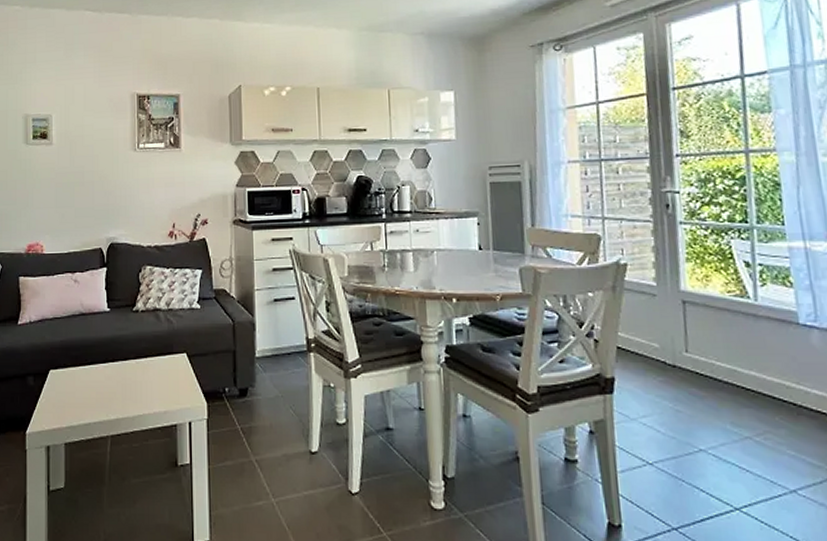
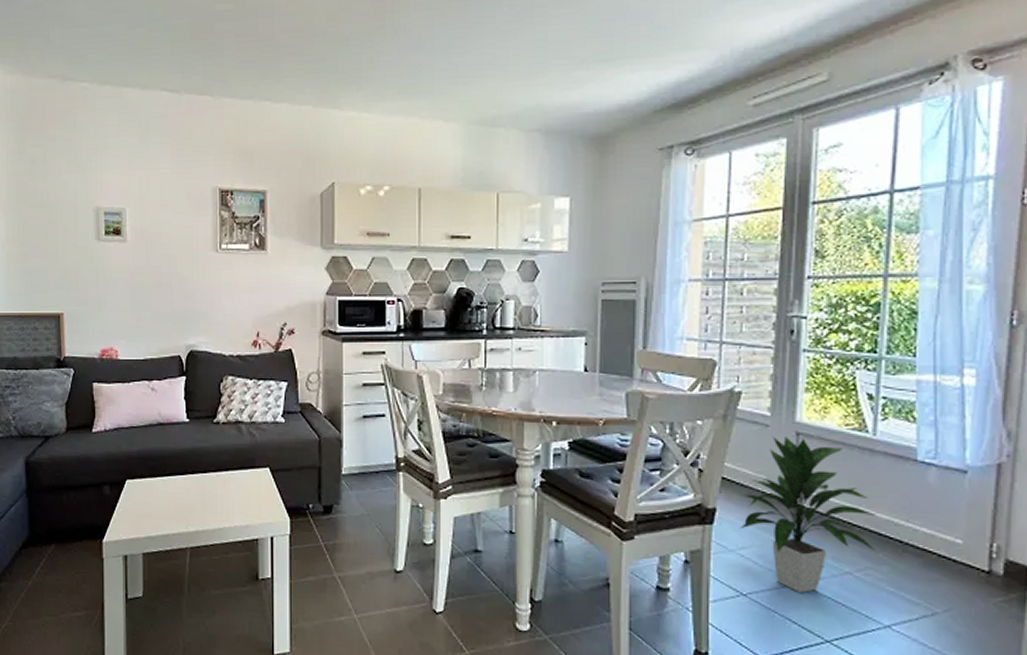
indoor plant: none [633,305,773,459] -> present [737,437,877,593]

